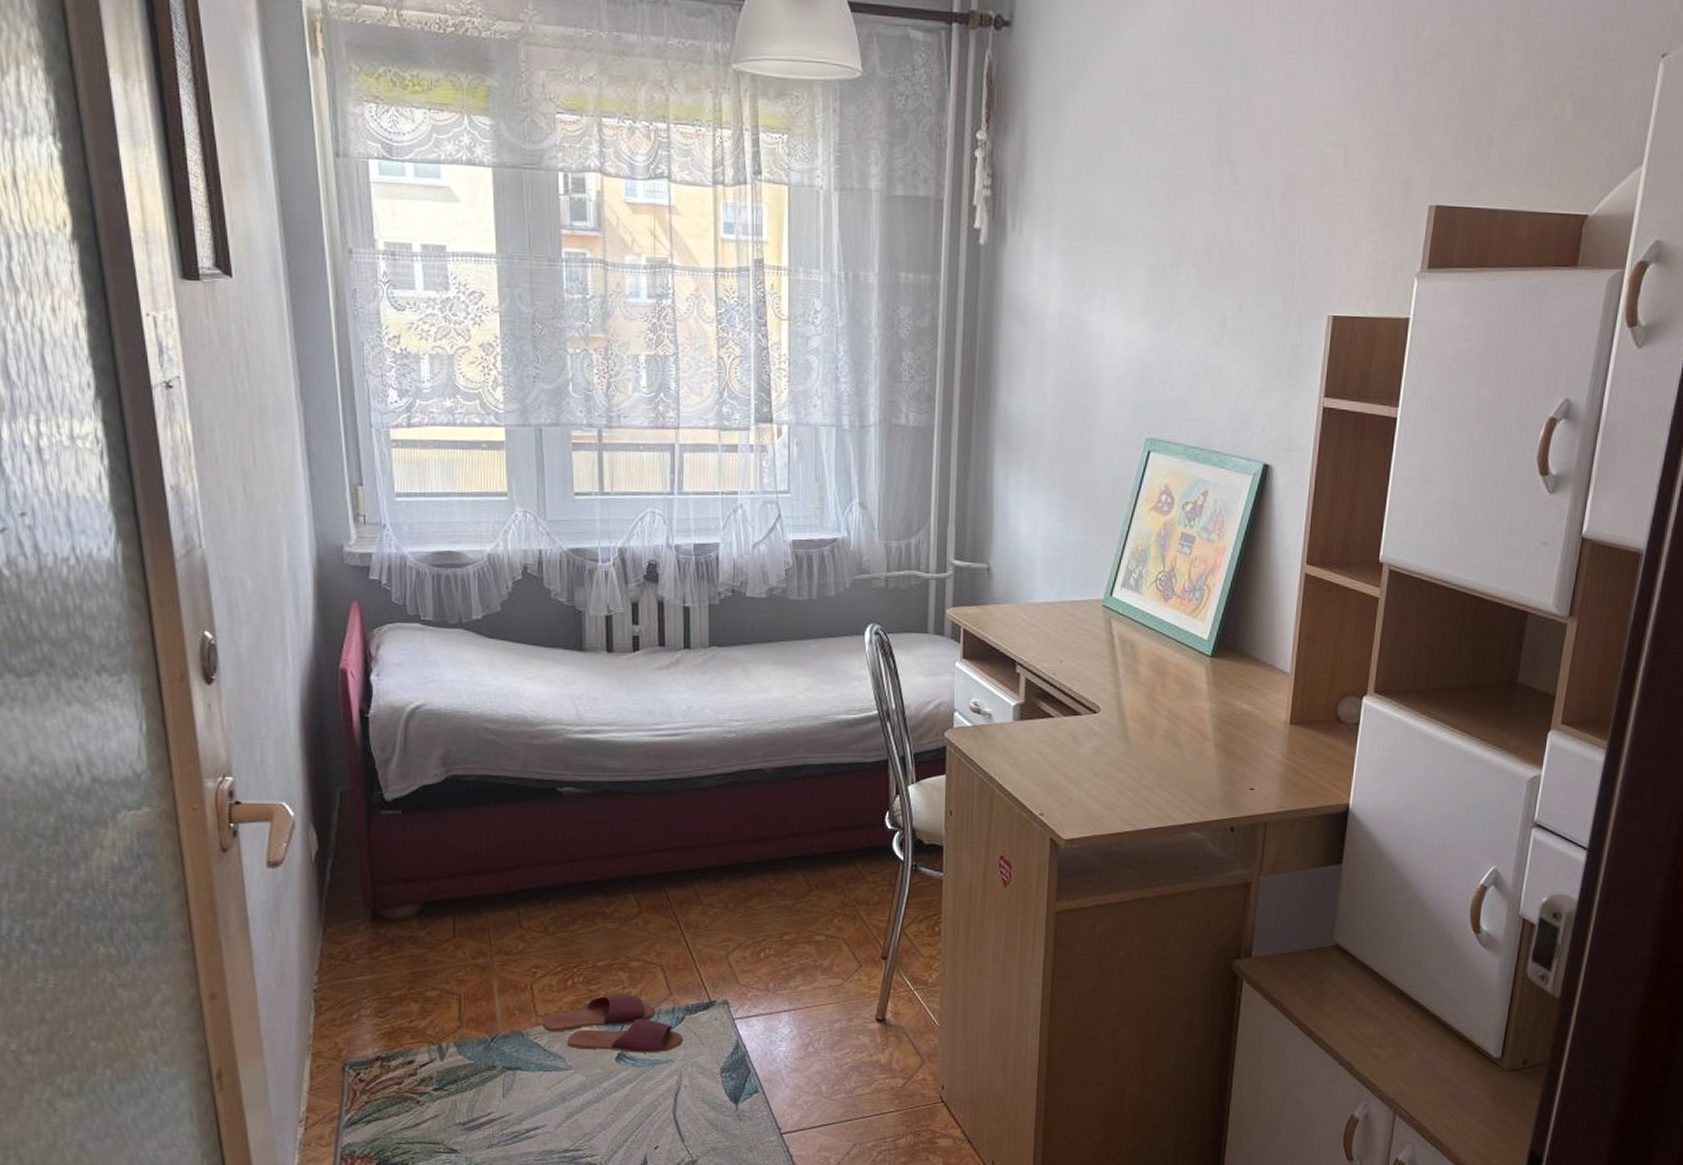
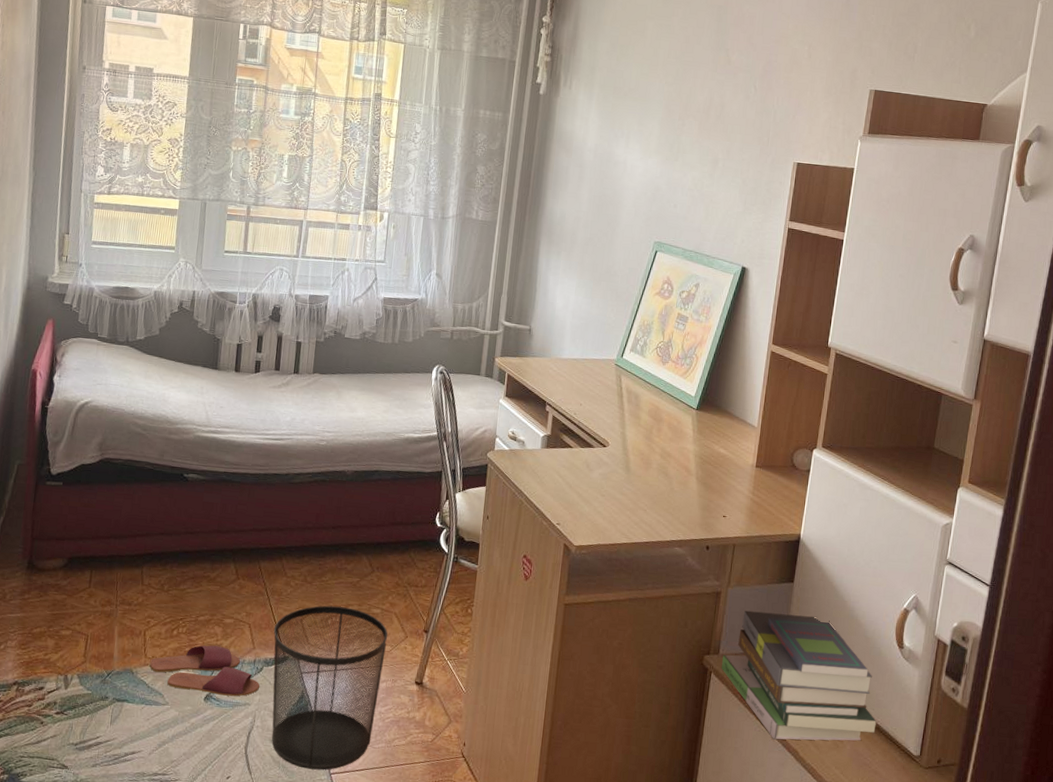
waste bin: none [693,936,837,1131] -> present [271,605,388,770]
books: none [1254,902,1448,1053] -> present [721,610,876,741]

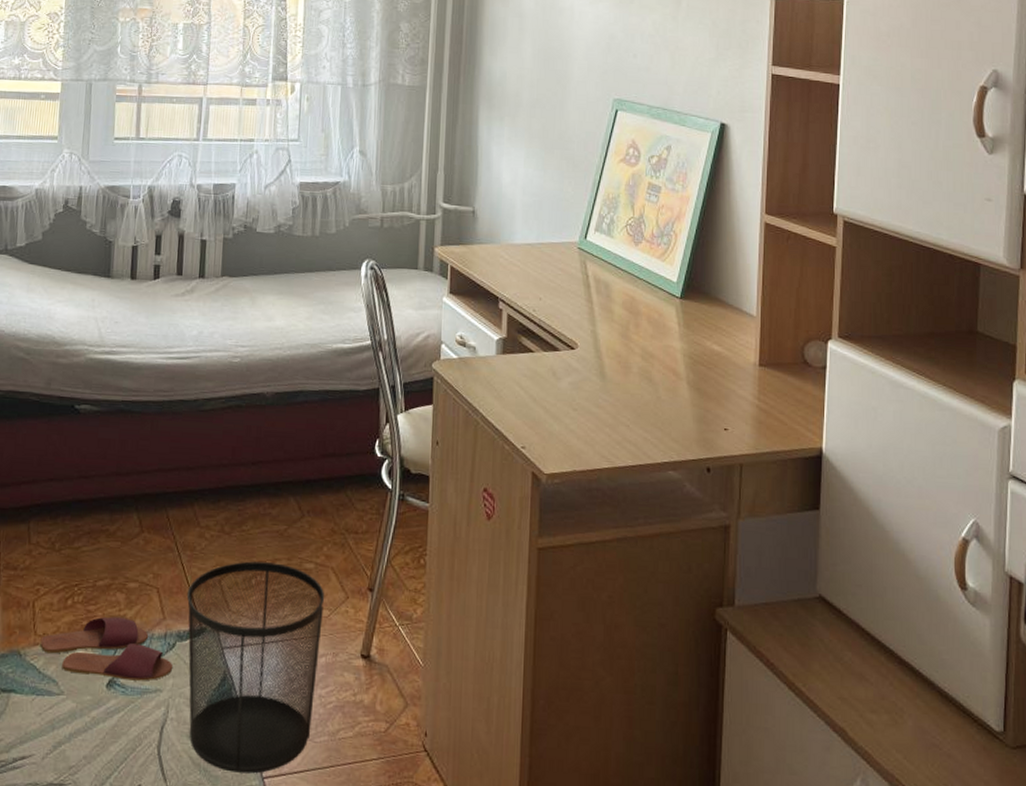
books: present [721,610,876,741] -> none [738,548,943,716]

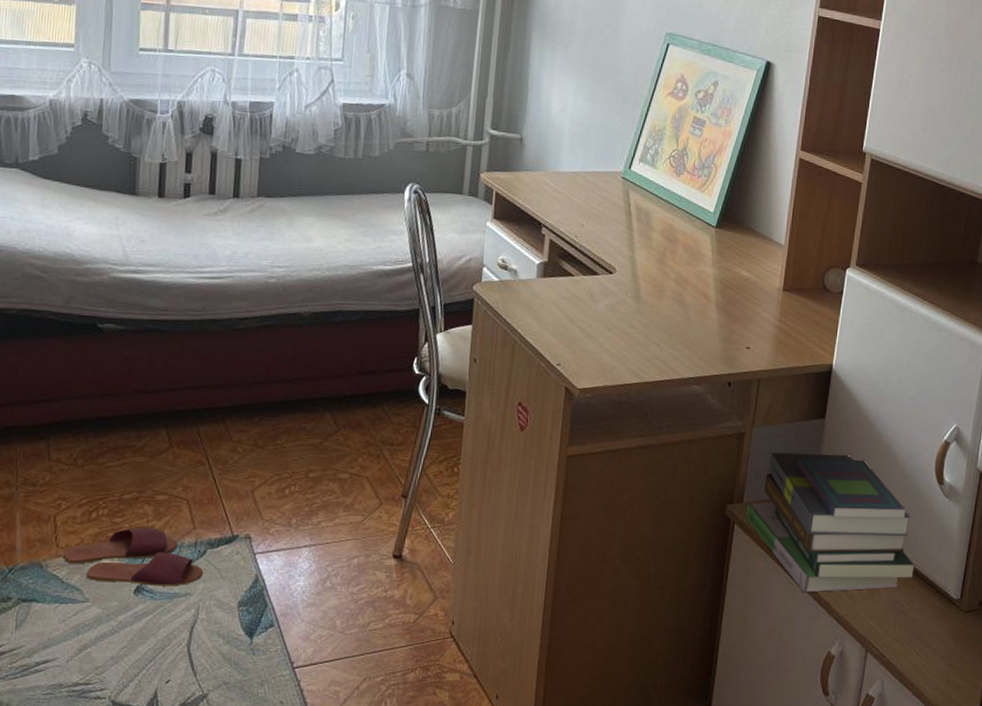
waste bin: present [186,561,325,774] -> none [218,473,359,665]
books: none [738,548,943,716] -> present [745,452,915,593]

